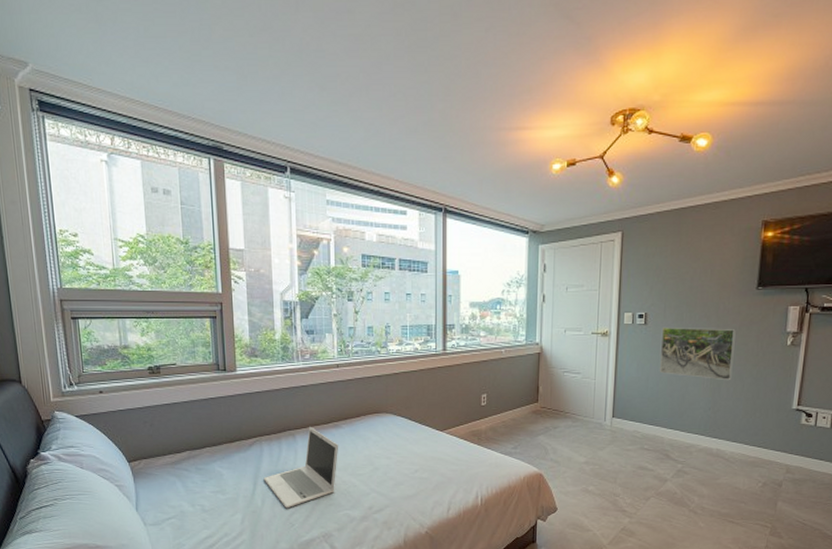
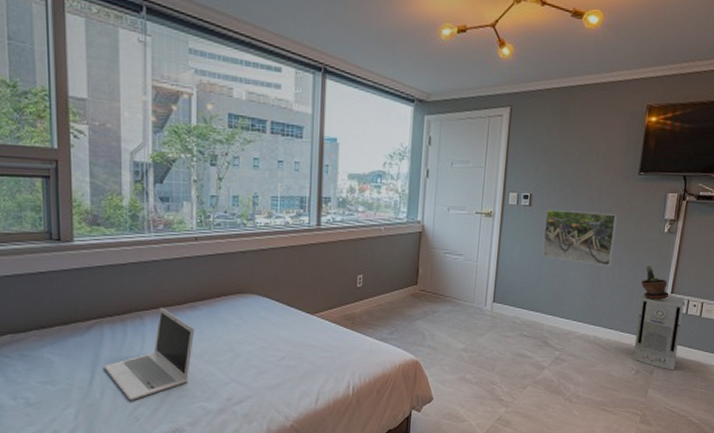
air purifier: none [759,404,813,483] -> present [632,292,685,370]
potted plant: none [765,378,796,412] -> present [641,265,670,300]

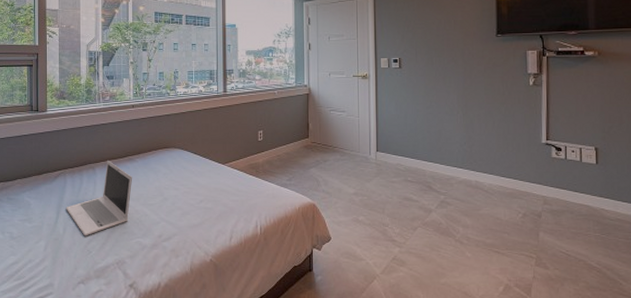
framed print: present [541,210,617,267] -> none [415,70,482,118]
air purifier: present [632,292,685,370] -> none [516,139,563,214]
potted plant: present [641,265,670,300] -> none [515,115,545,146]

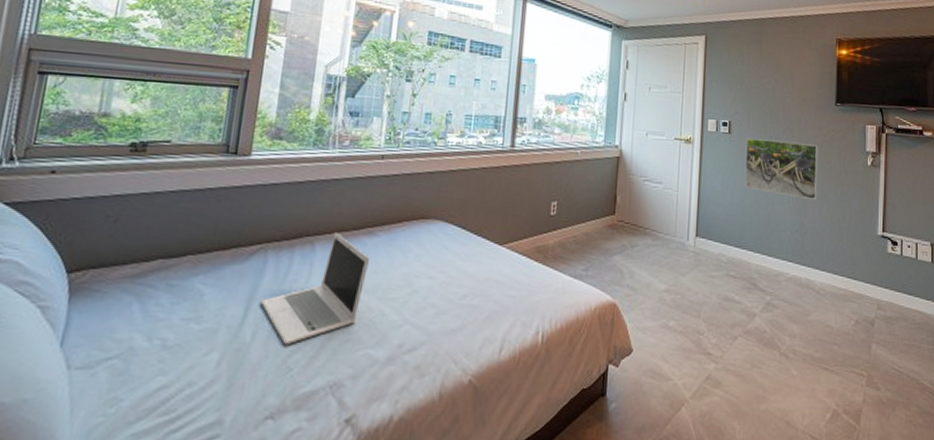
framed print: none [415,70,482,118] -> present [744,138,818,201]

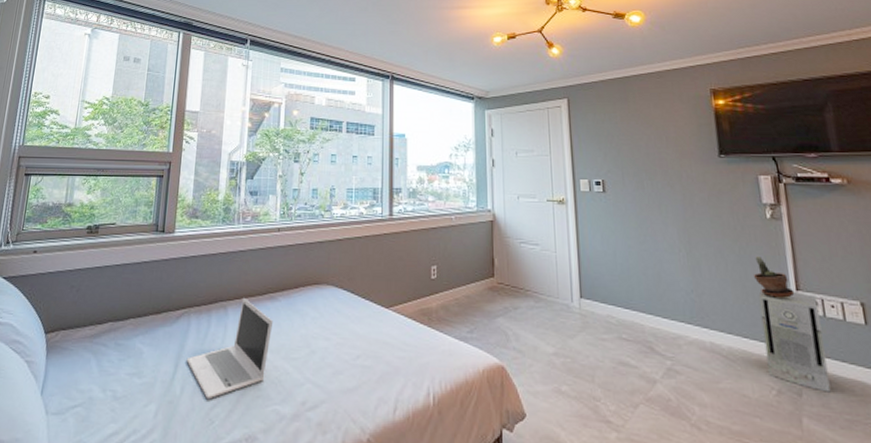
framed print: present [744,138,818,201] -> none [622,196,711,258]
potted plant: none [850,200,881,239] -> present [754,256,795,298]
air purifier: none [850,229,898,322] -> present [758,288,831,393]

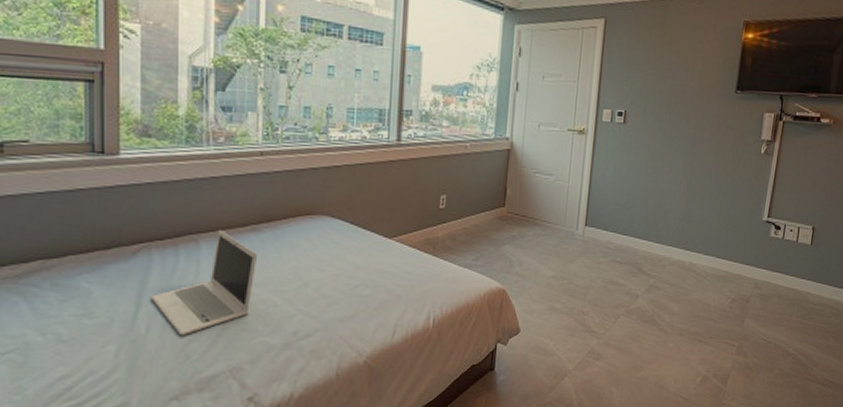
potted plant: present [754,256,795,298] -> none [738,188,766,224]
air purifier: present [758,288,831,393] -> none [729,215,782,299]

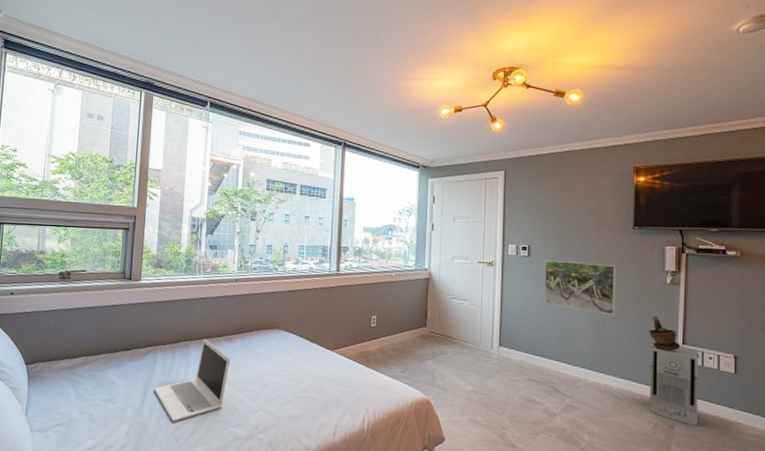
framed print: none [636,128,714,189] -> present [543,260,616,316]
air purifier: none [729,215,782,299] -> present [649,341,698,426]
potted plant: none [738,188,766,224] -> present [649,315,681,351]

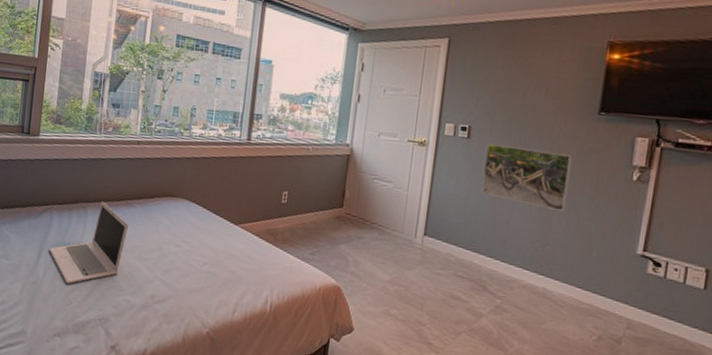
potted plant: present [649,315,681,351] -> none [603,215,641,258]
air purifier: present [649,341,698,426] -> none [593,245,662,344]

